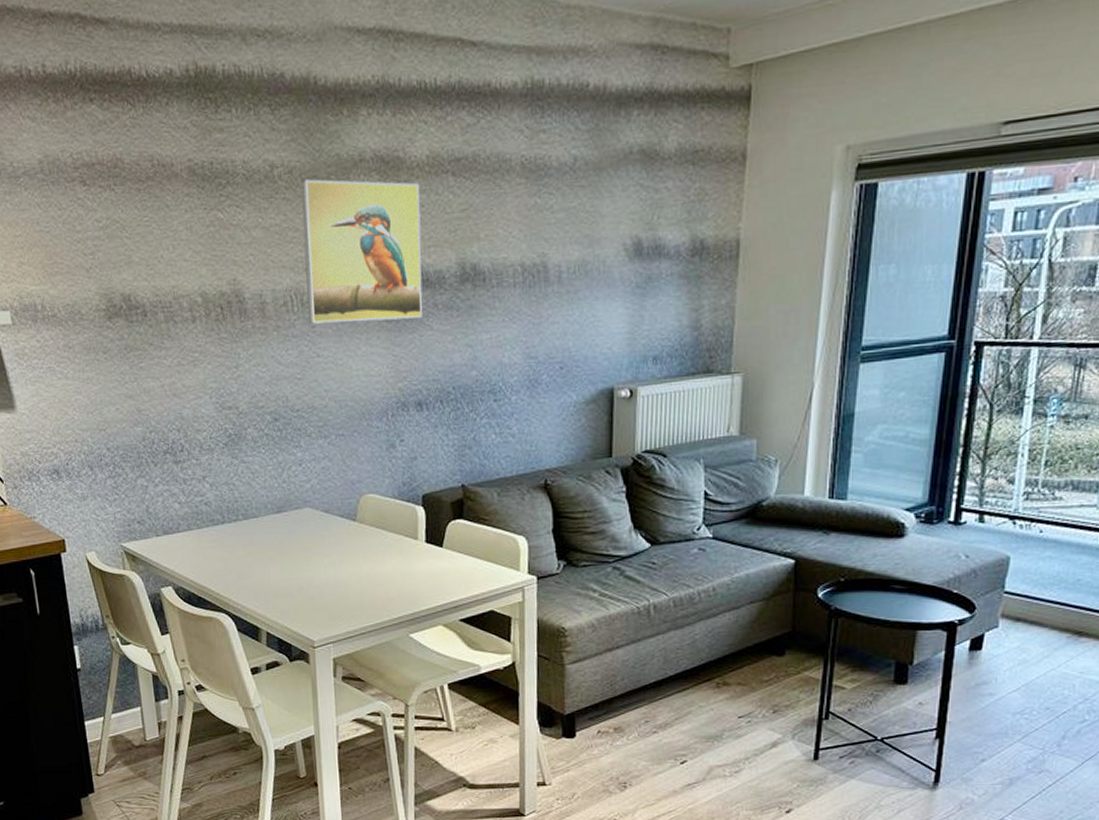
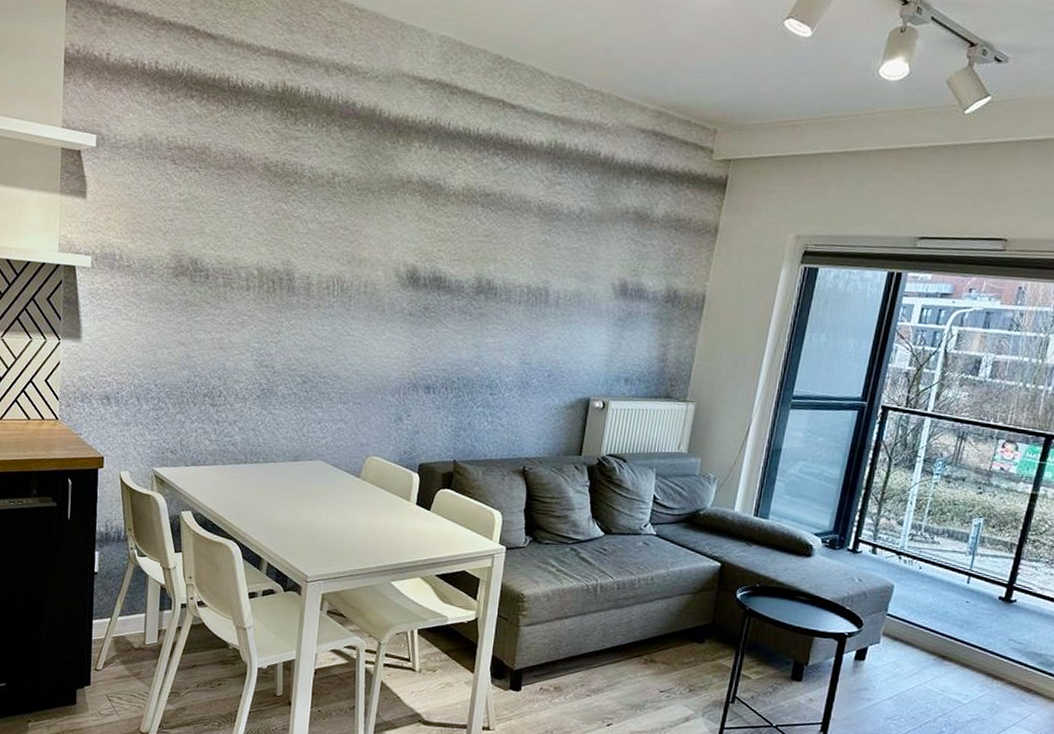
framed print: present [301,179,423,324] -> none [345,189,453,317]

